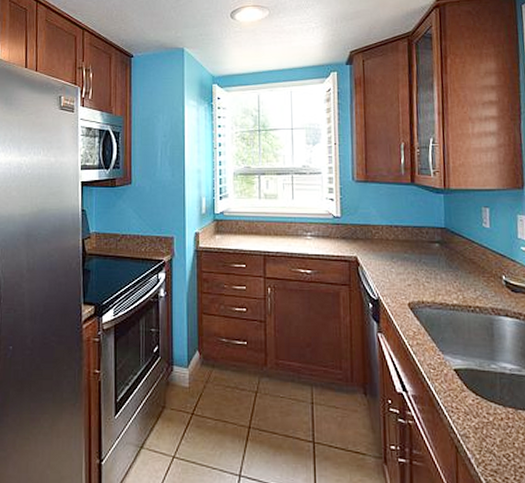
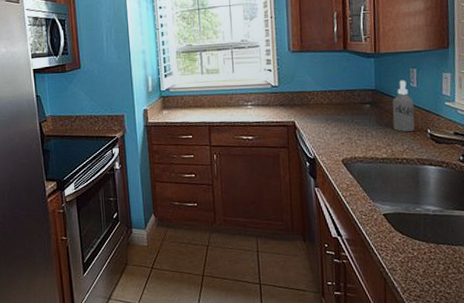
spray bottle: none [463,219,488,276] -> present [392,80,415,132]

